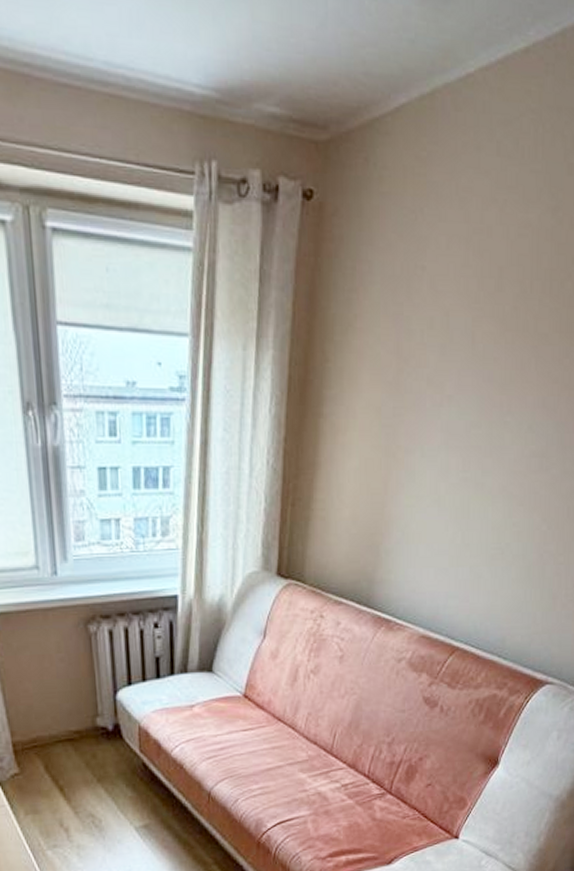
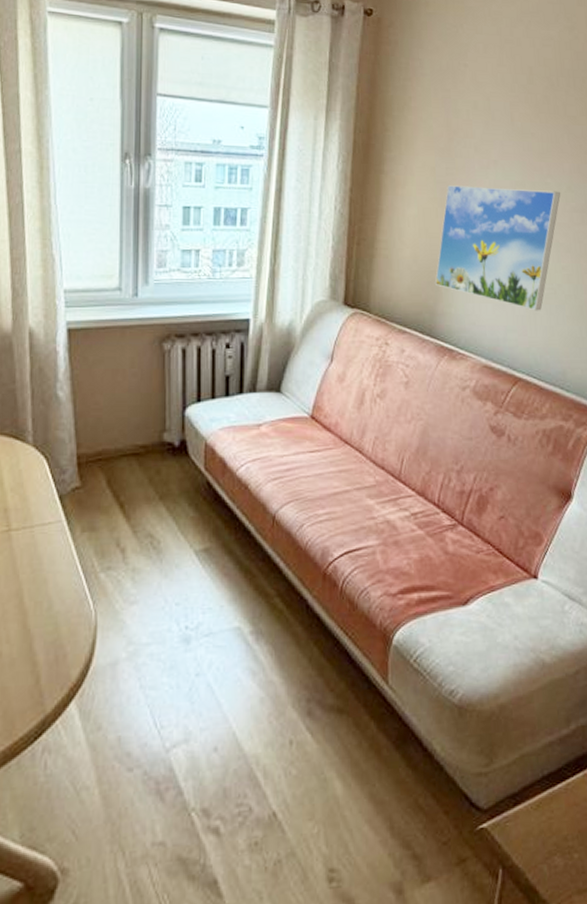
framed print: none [375,429,521,574] -> present [435,185,561,311]

